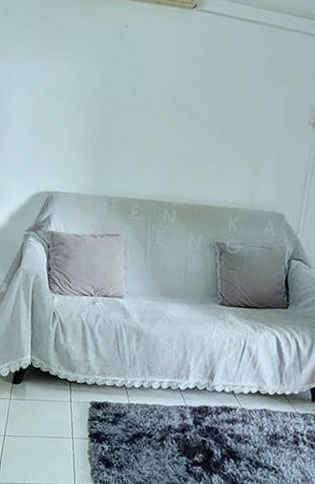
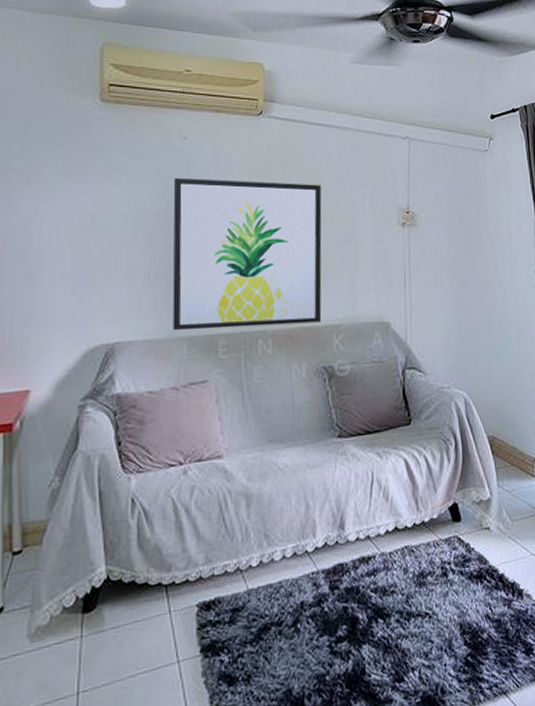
wall art: none [98,60,240,204] -> present [172,177,322,331]

